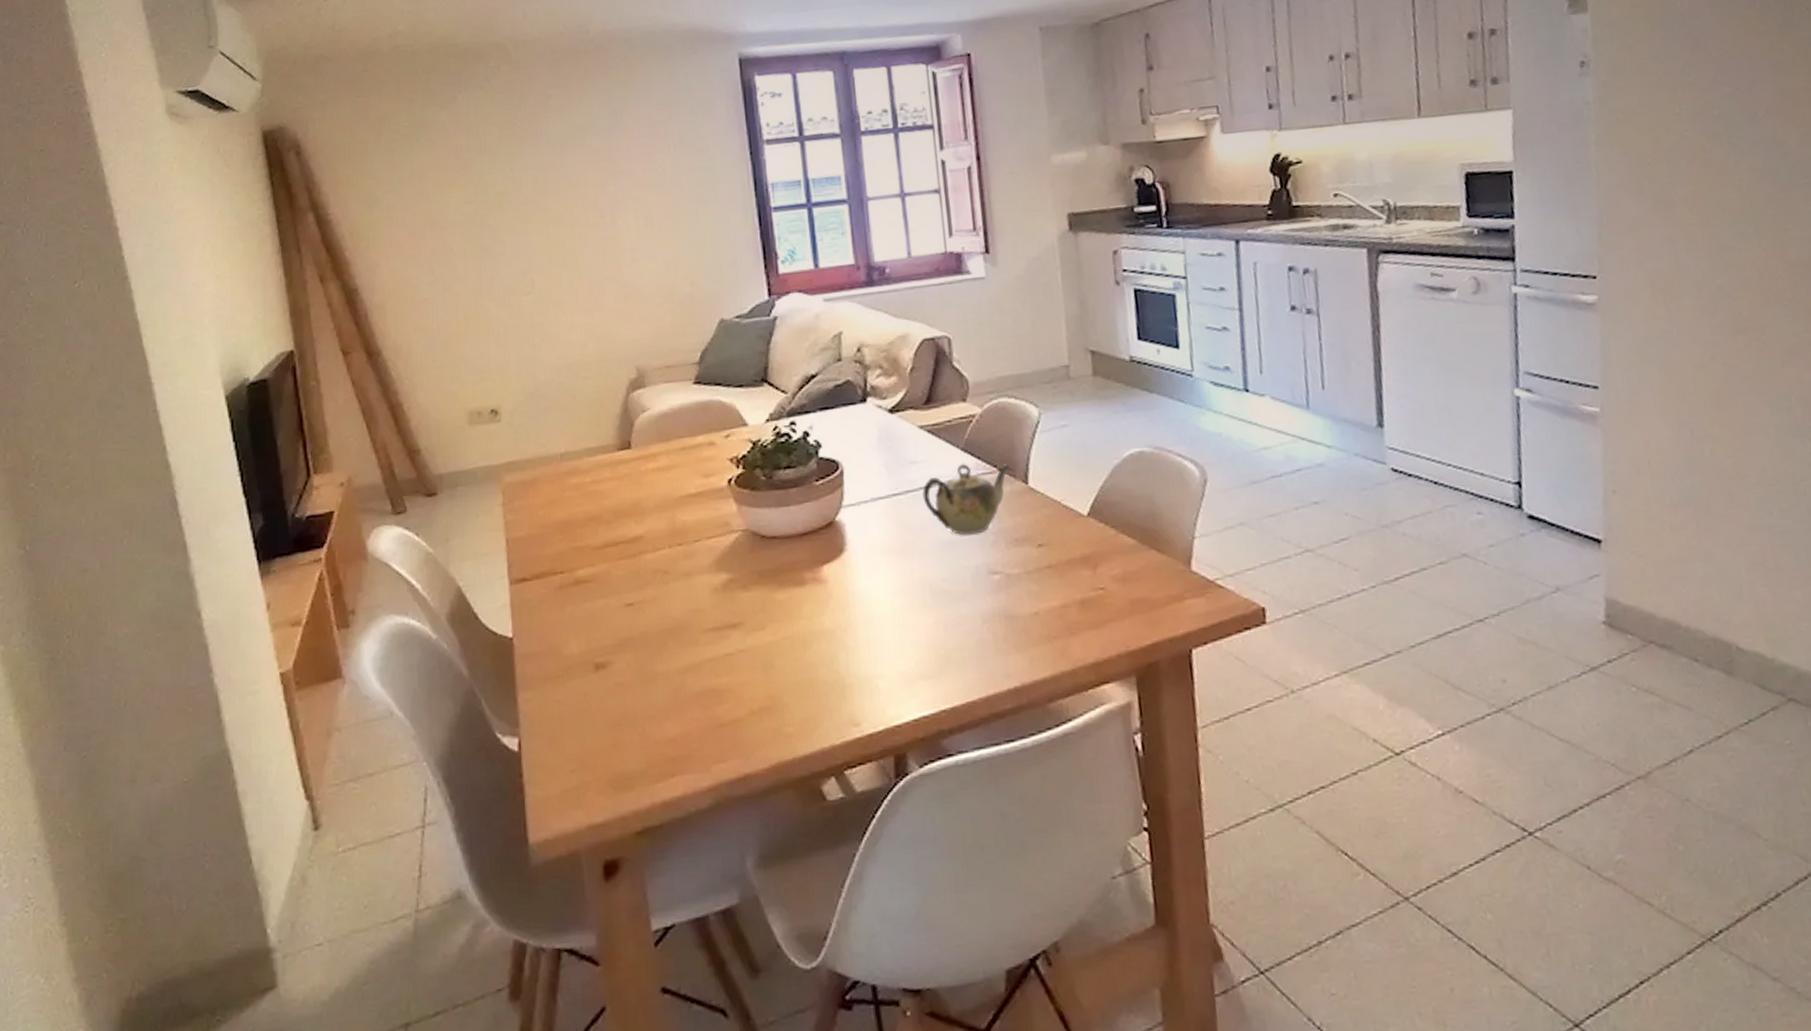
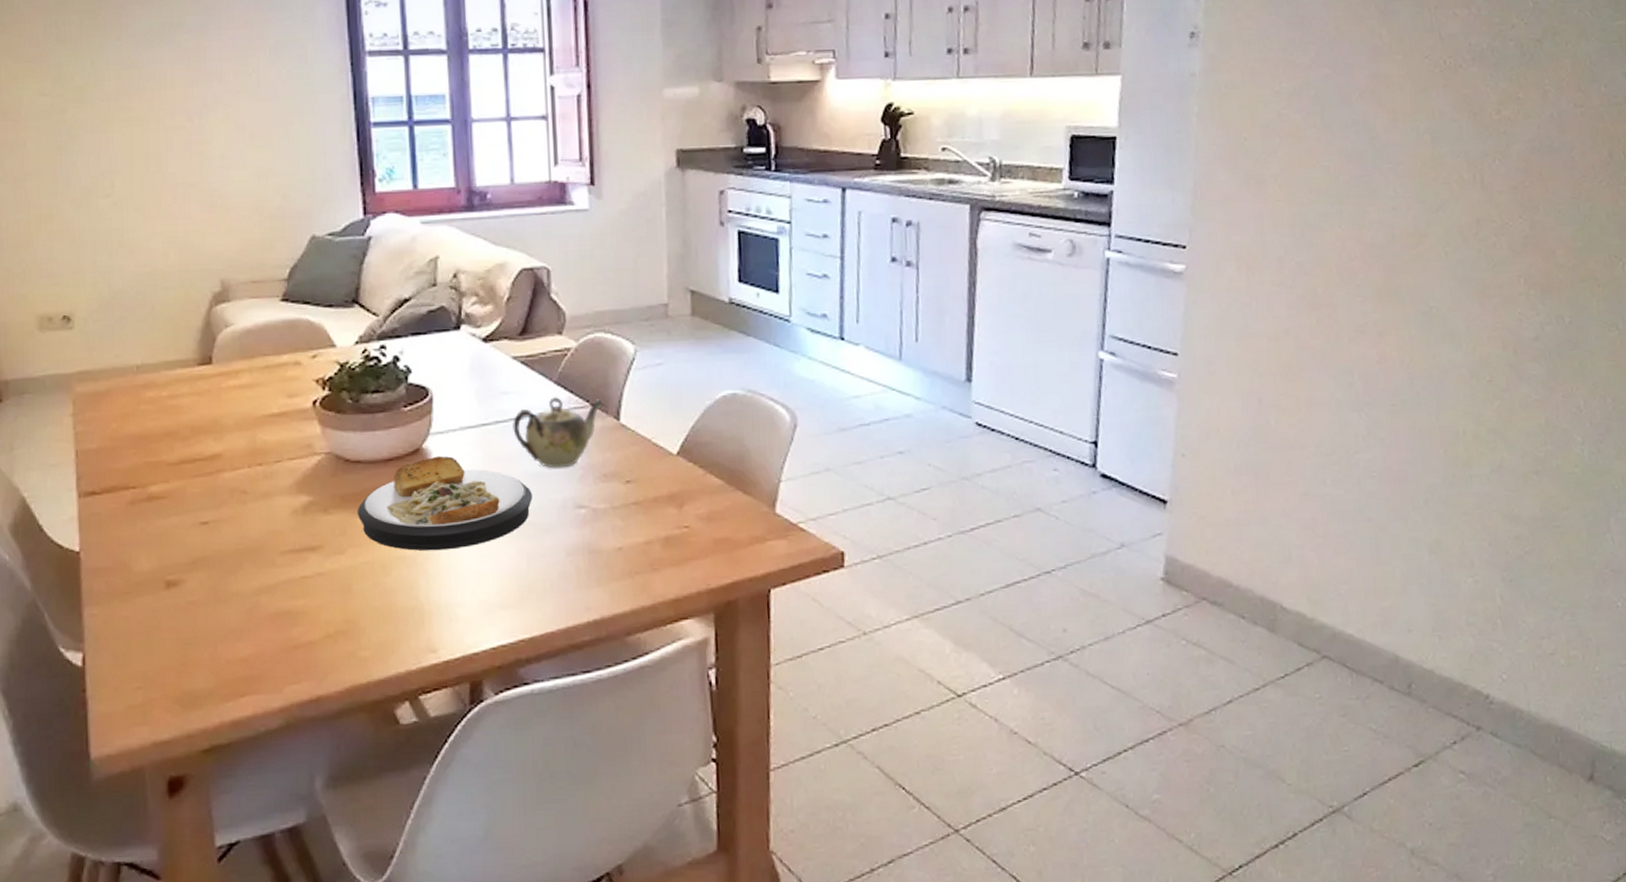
plate: none [775,527,946,624] -> present [357,455,532,551]

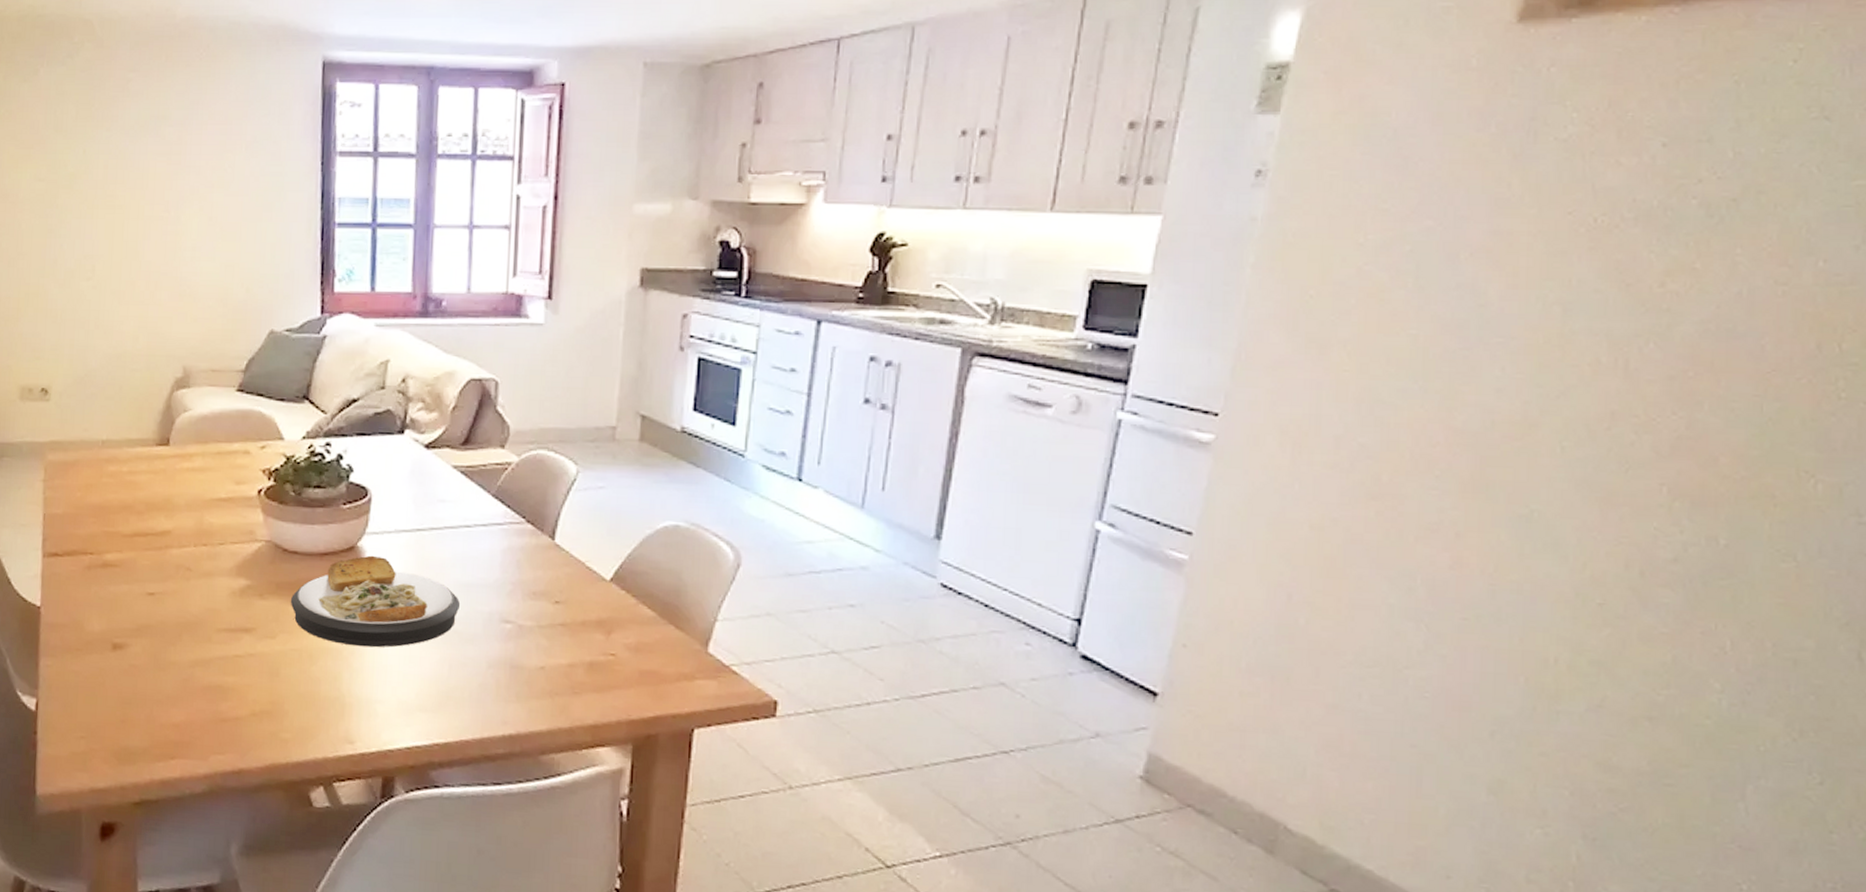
teapot: present [513,396,607,468] -> none [447,509,543,581]

